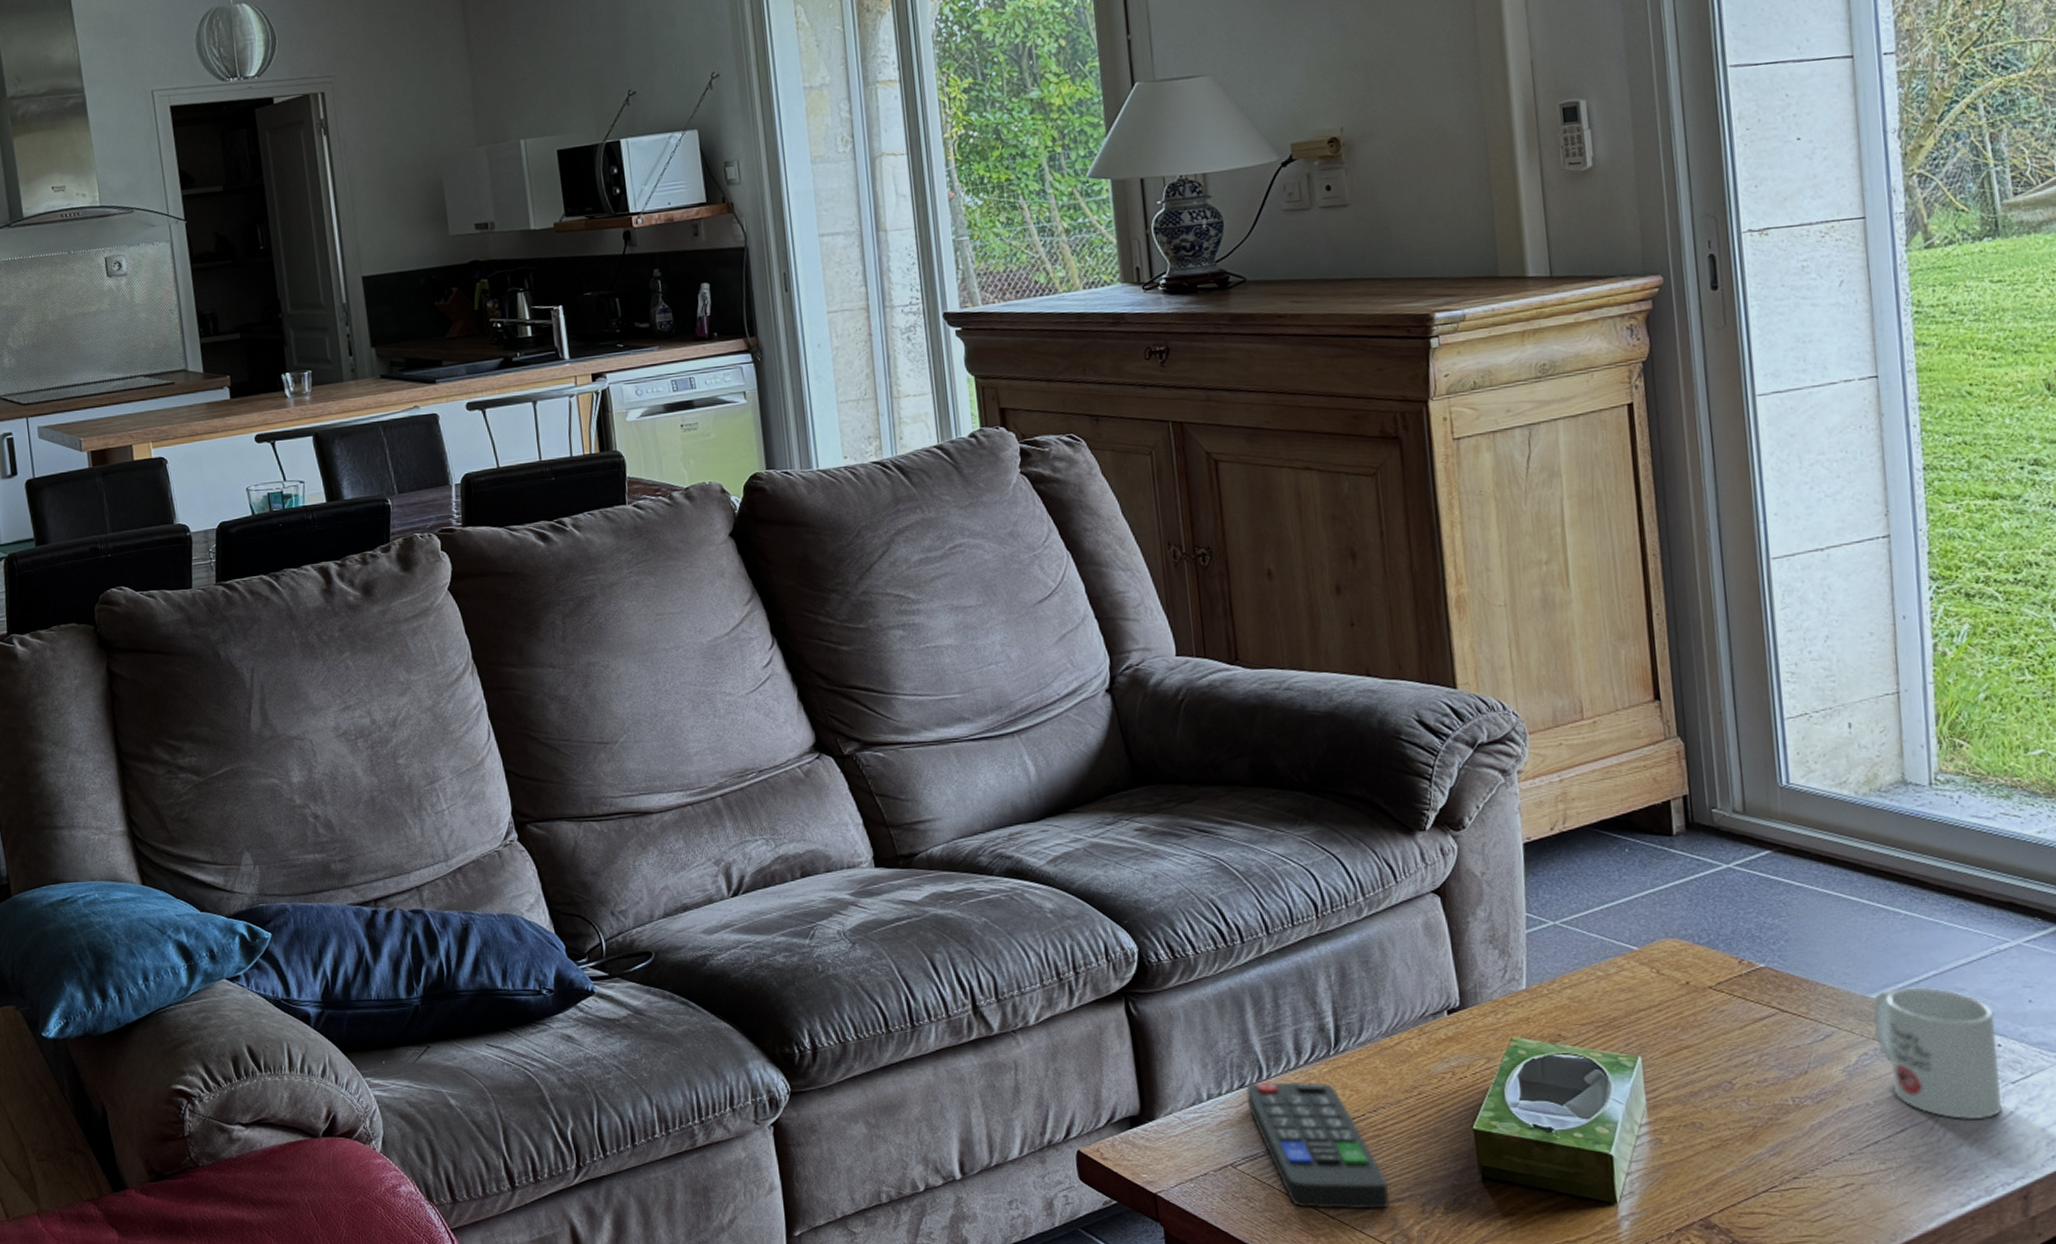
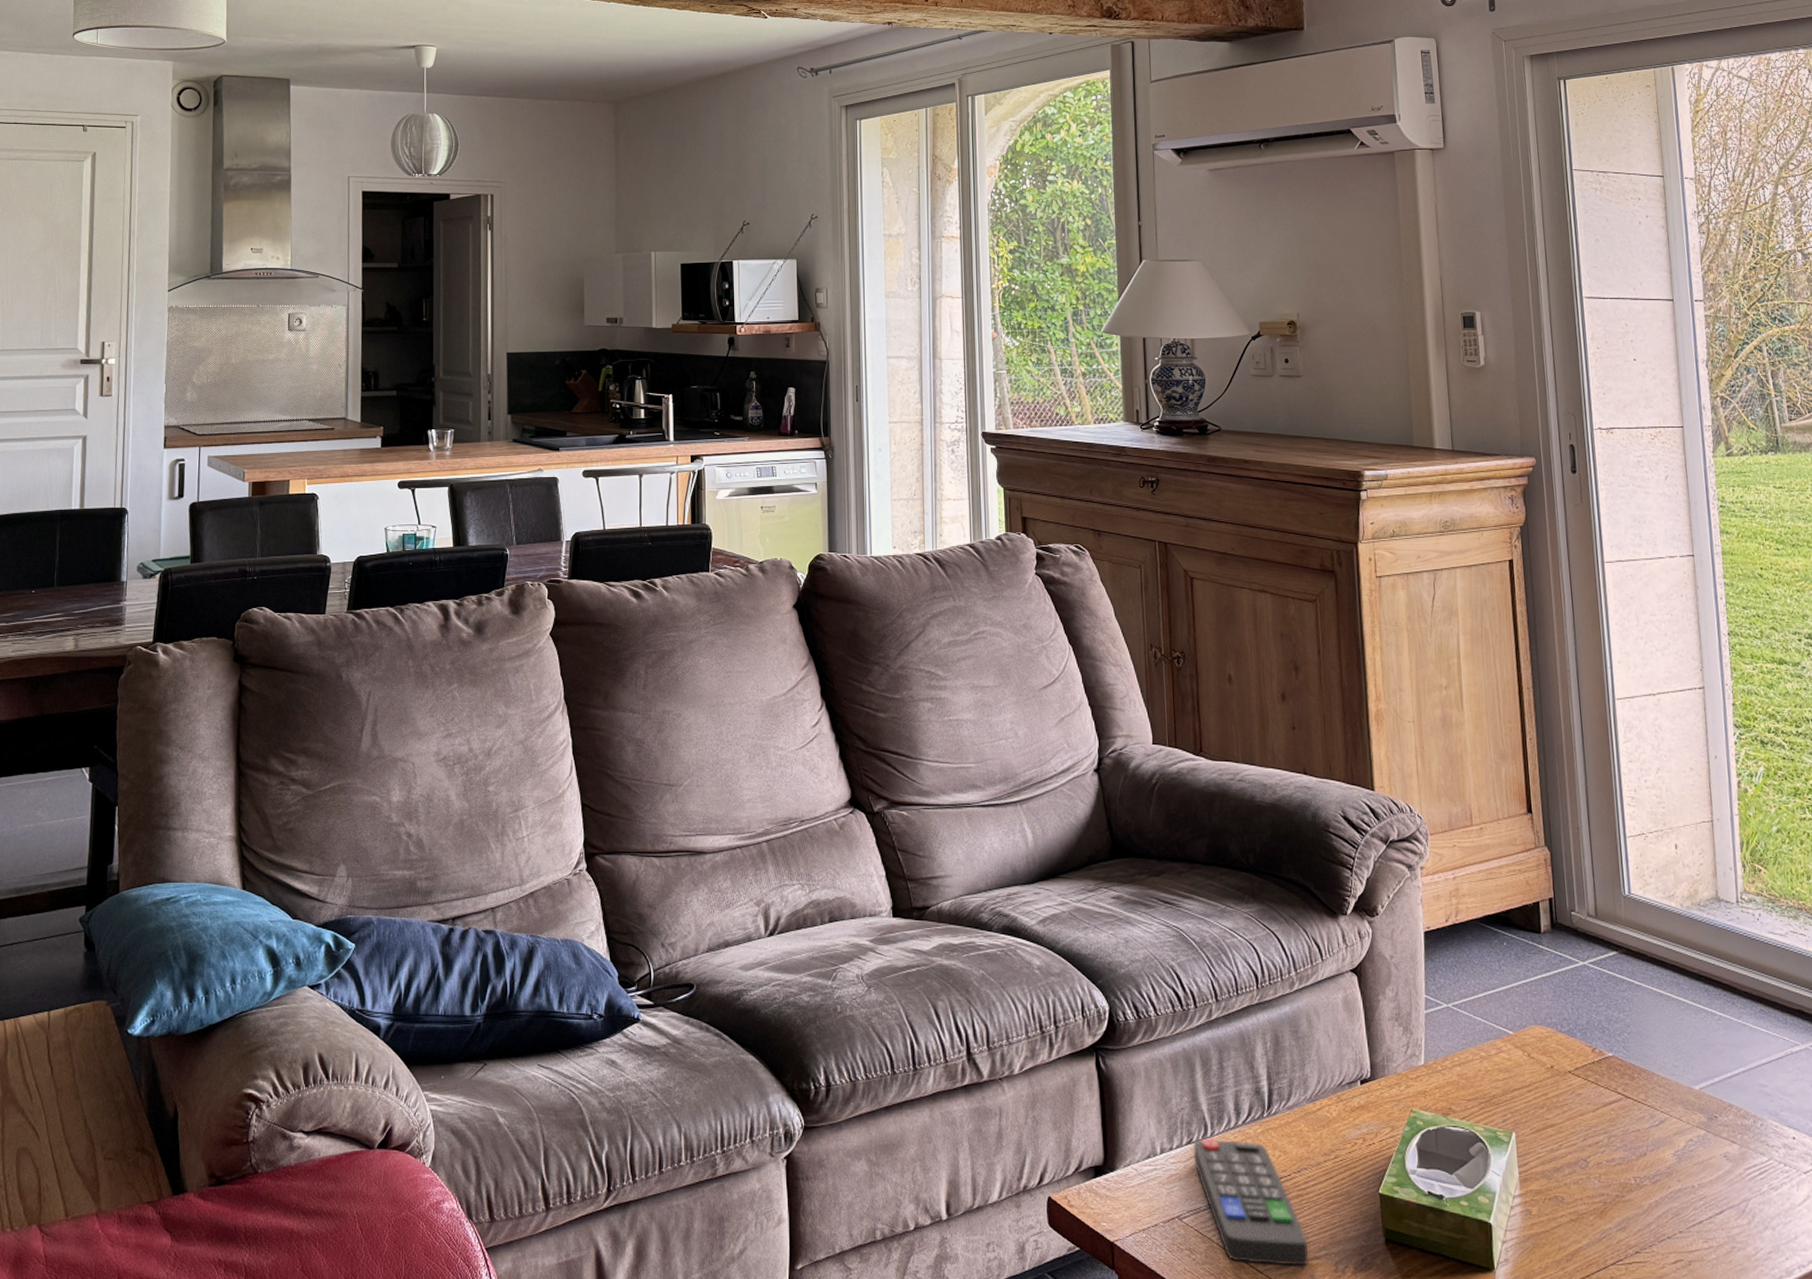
mug: present [1873,987,2002,1119] -> none [1696,1082,1797,1205]

